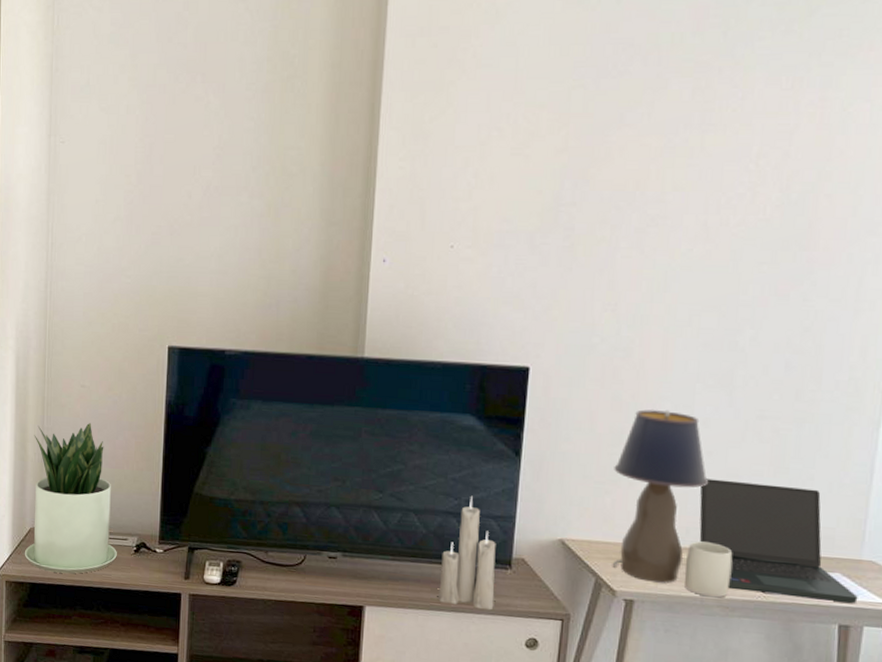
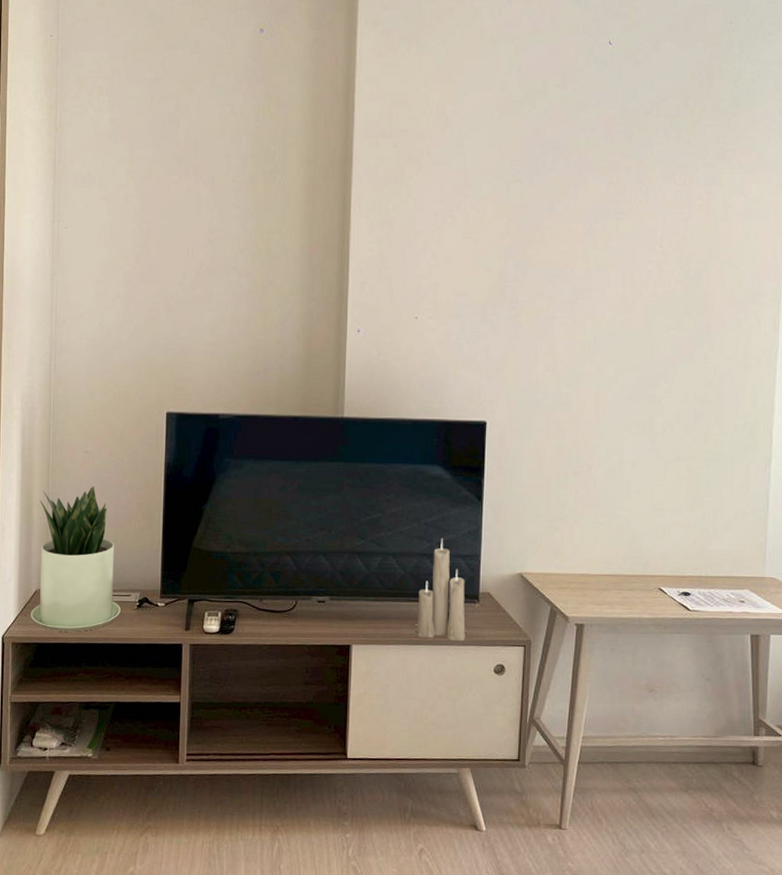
table lamp: present [612,409,709,583] -> none [561,455,639,607]
mug: present [684,541,733,598] -> none [624,568,662,618]
laptop: present [699,478,858,603] -> none [633,513,764,615]

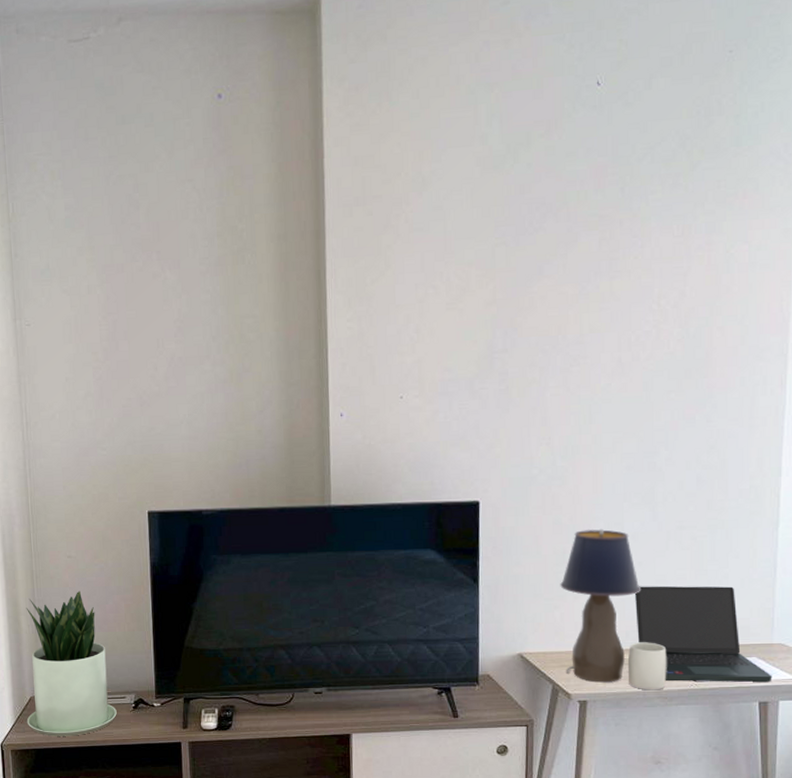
candle: present [415,538,466,642] -> none [415,622,466,725]
table lamp: none [561,455,639,607] -> present [560,528,642,683]
mug: none [624,568,662,618] -> present [627,642,667,690]
laptop: none [633,513,764,615] -> present [635,586,772,682]

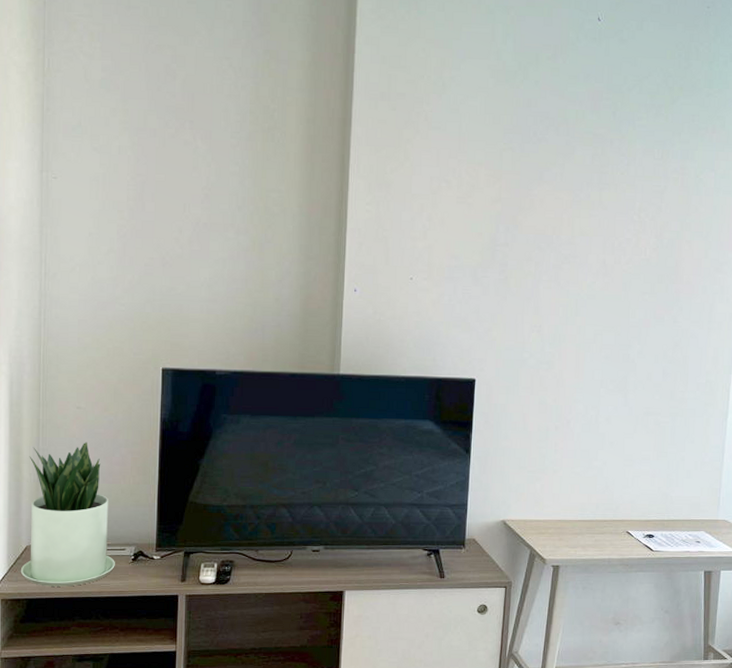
table lamp: present [560,528,642,683] -> none [542,410,612,550]
mug: present [627,642,667,690] -> none [596,514,630,558]
laptop: present [635,586,772,682] -> none [605,464,717,553]

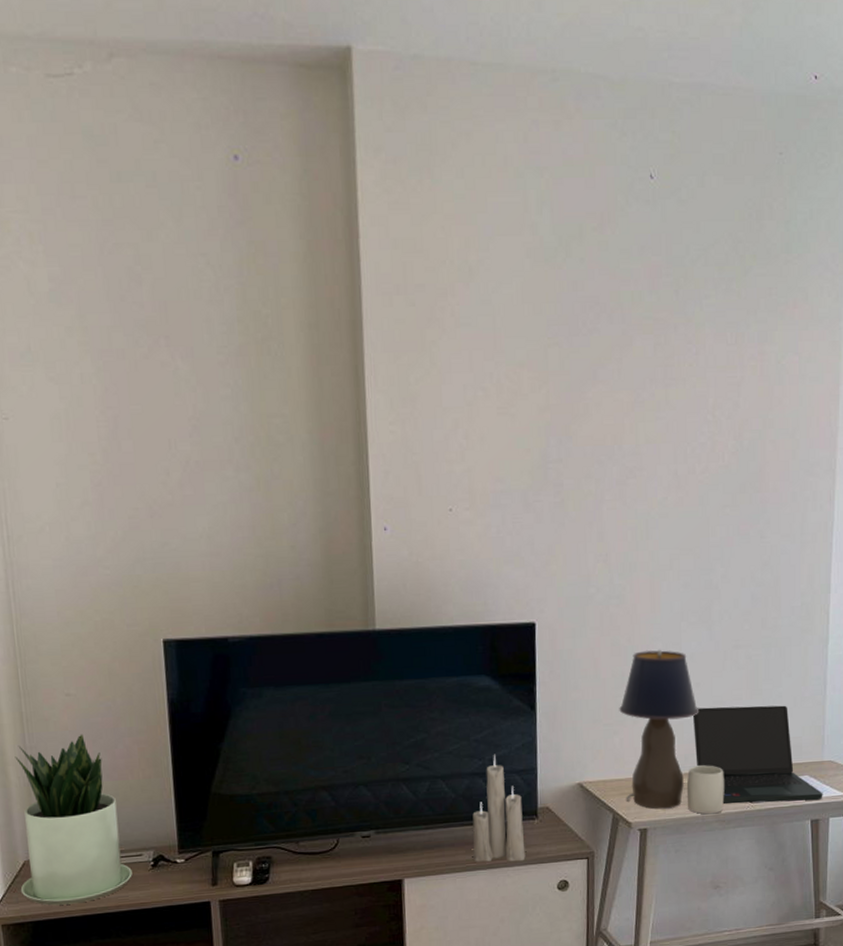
candle: none [405,488,452,585] -> present [472,754,526,862]
table lamp: none [542,410,612,550] -> present [619,649,699,809]
mug: none [596,514,630,558] -> present [686,765,725,815]
laptop: none [605,464,717,553] -> present [693,705,823,804]

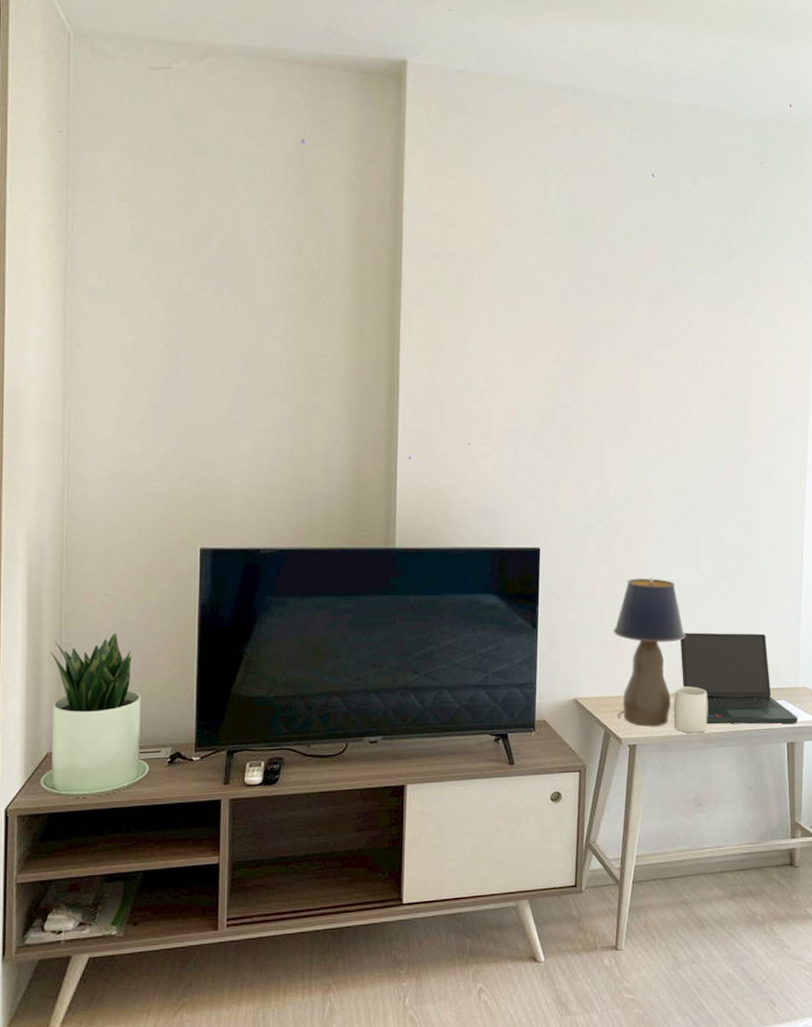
candle: present [472,754,526,862] -> none [472,668,522,772]

